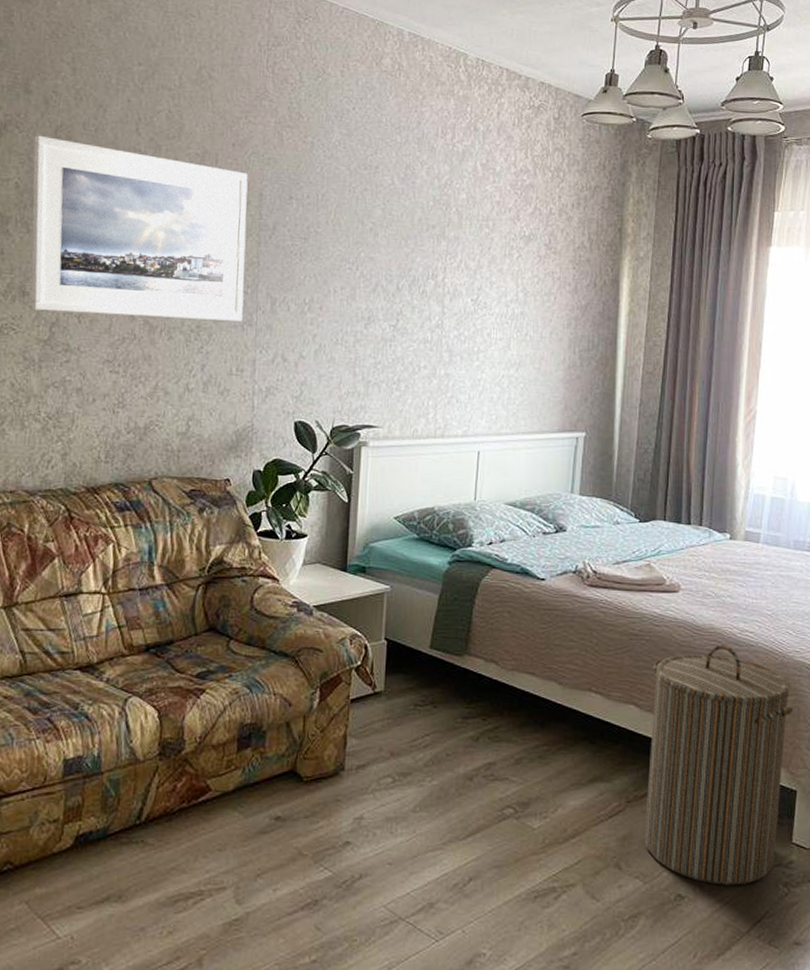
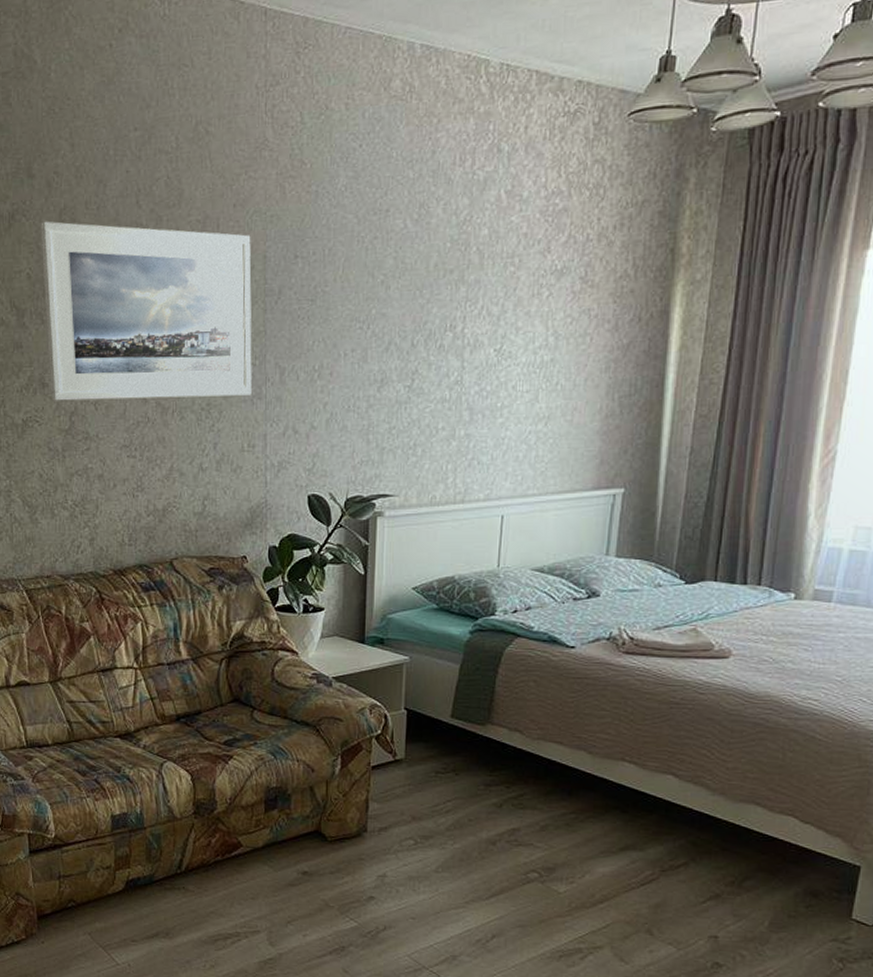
laundry hamper: present [643,644,794,886] -> none [678,713,863,958]

